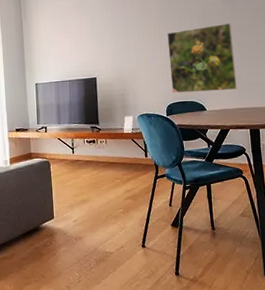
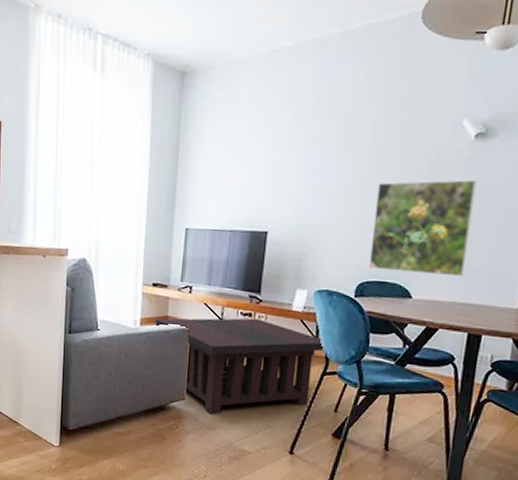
coffee table: none [22,143,152,227] -> present [155,318,323,415]

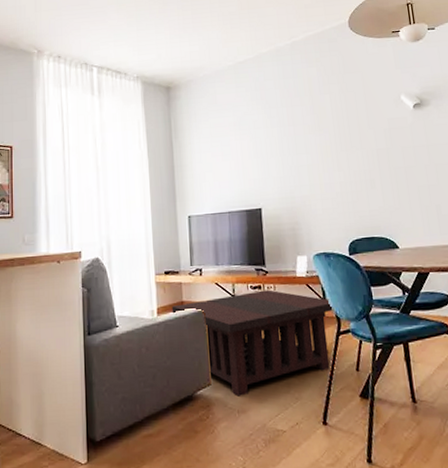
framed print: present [368,180,477,277] -> none [346,141,437,228]

